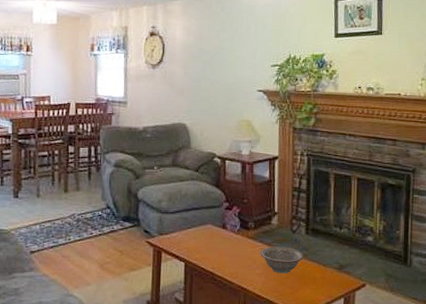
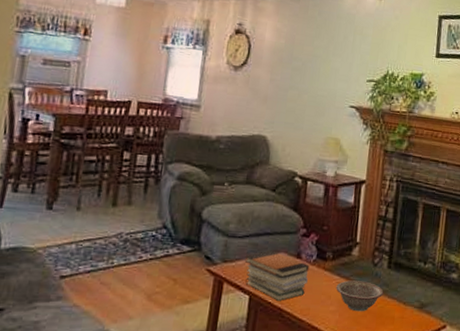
book stack: none [177,223,234,266] -> present [244,250,309,301]

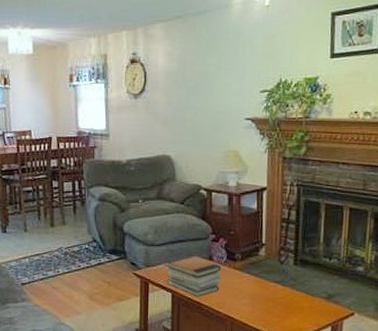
decorative bowl: present [336,280,384,312] -> none [247,277,292,304]

